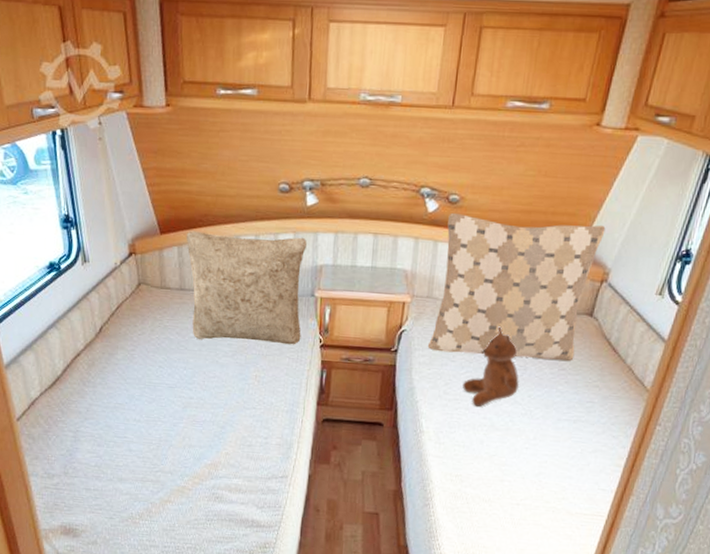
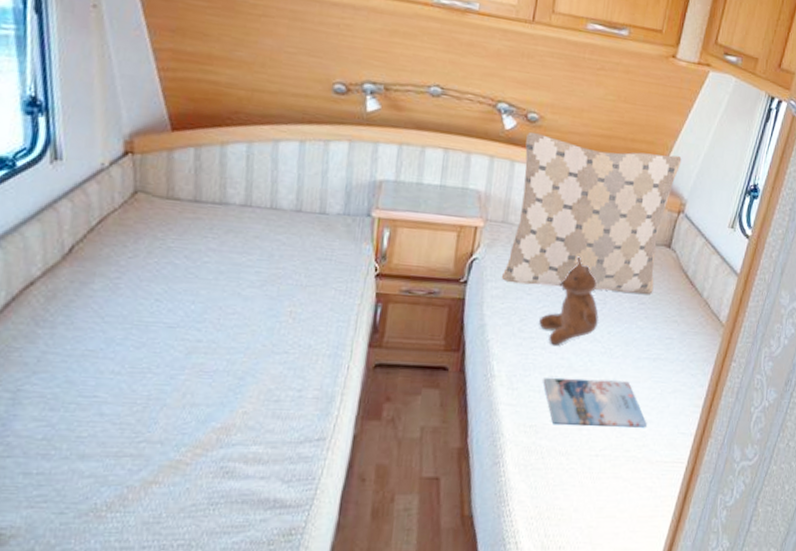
pillow: present [186,231,308,345] -> none [207,129,366,274]
magazine: none [467,435,567,482] -> present [543,377,647,428]

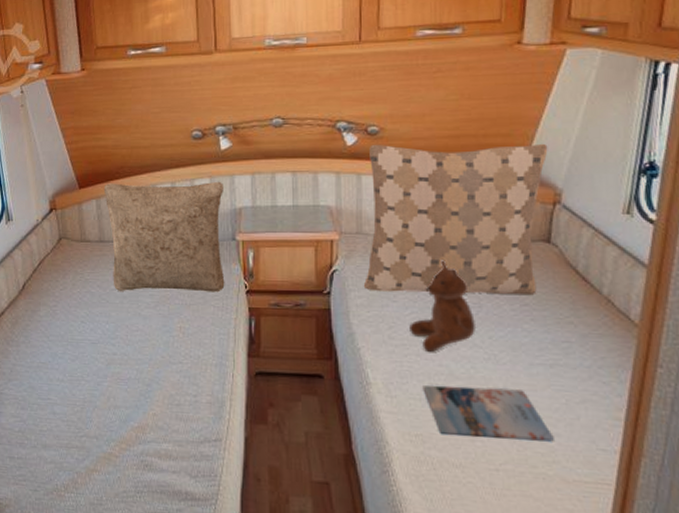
pillow: none [207,129,366,274] -> present [103,181,225,293]

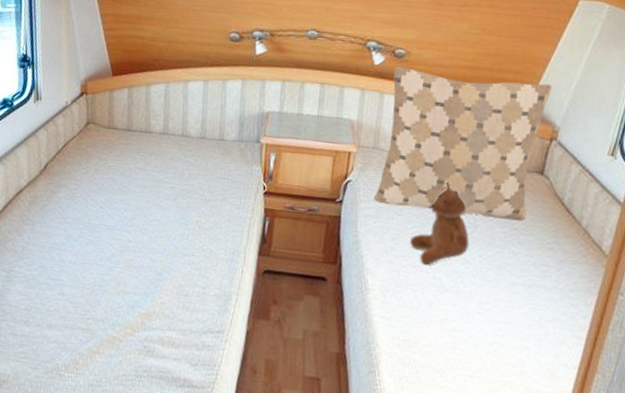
pillow: present [103,181,225,293] -> none [136,74,255,191]
magazine: present [422,385,554,441] -> none [415,295,524,354]

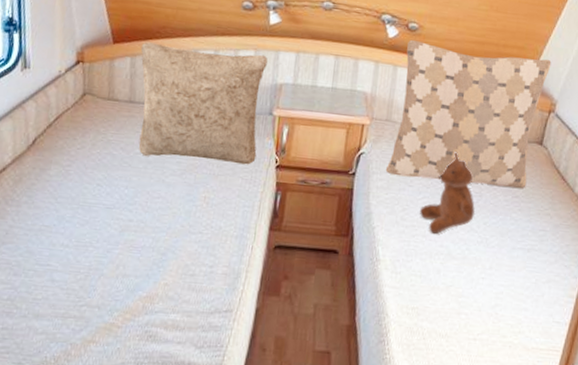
pillow: none [136,74,255,191] -> present [138,42,269,165]

